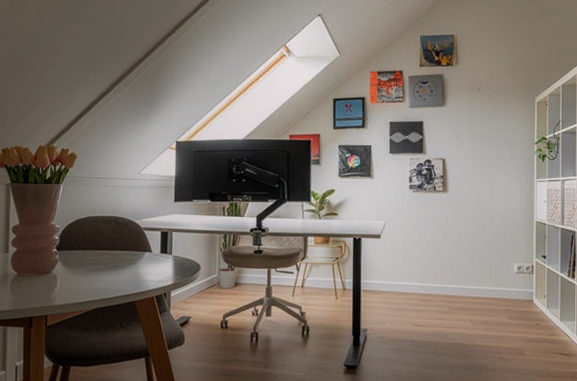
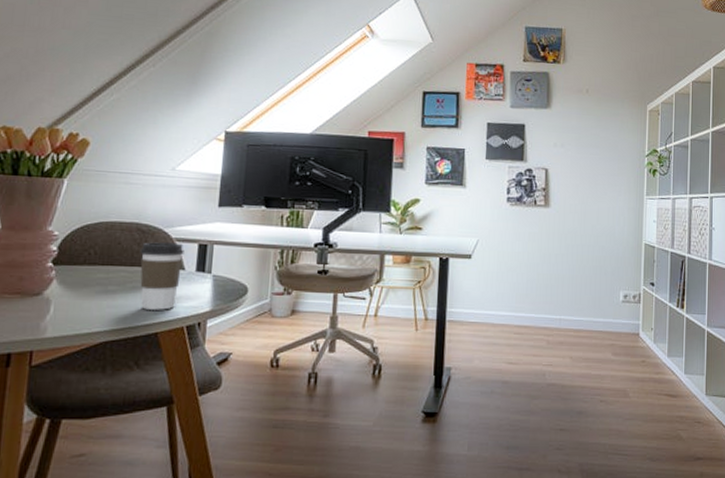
coffee cup: none [118,231,151,284] -> present [140,242,184,310]

